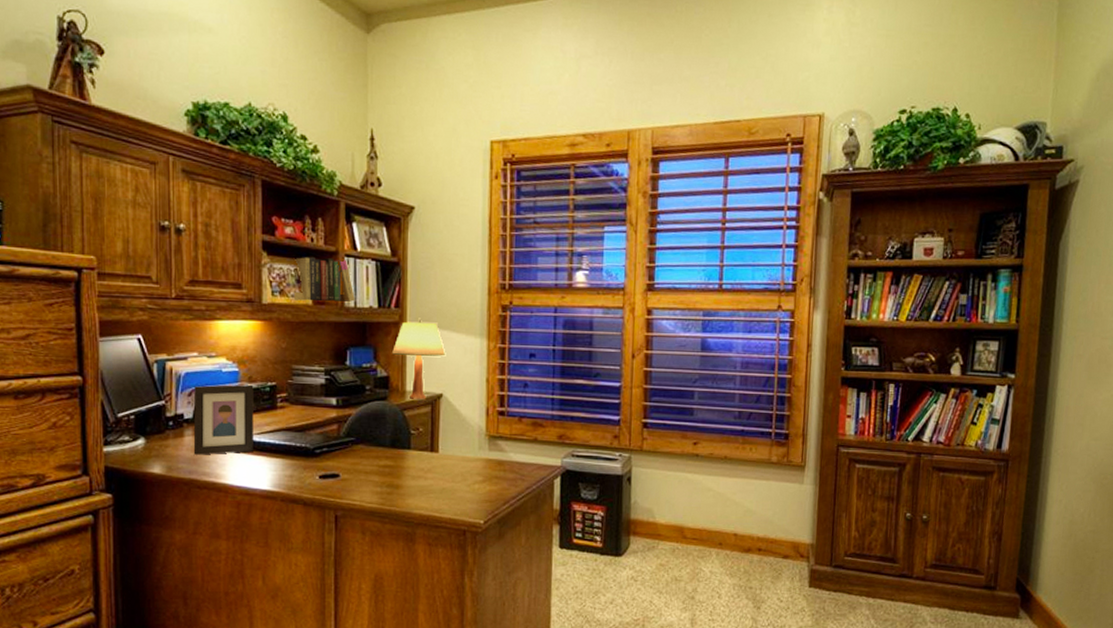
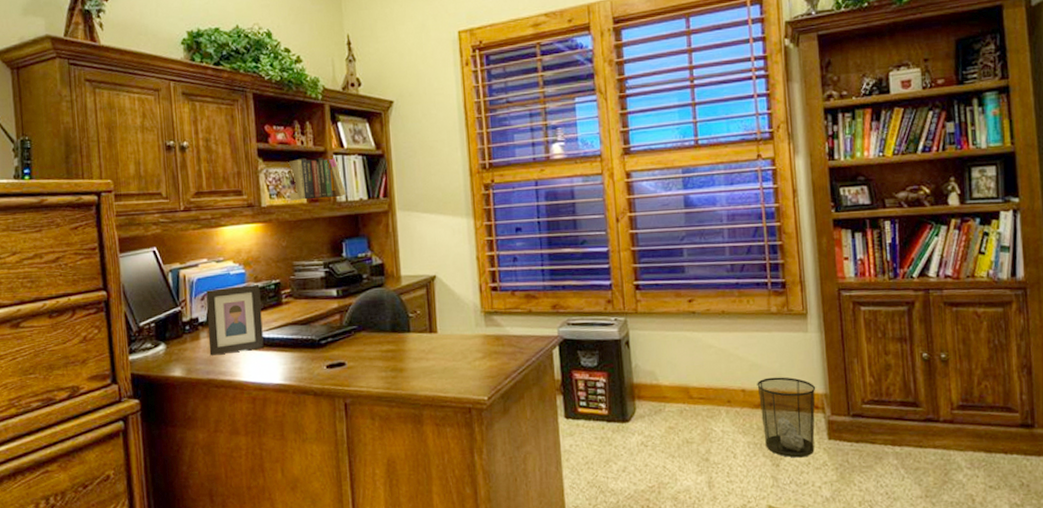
table lamp: present [391,319,445,401] -> none [384,206,435,284]
waste bin: none [749,524,804,602] -> present [757,377,816,458]

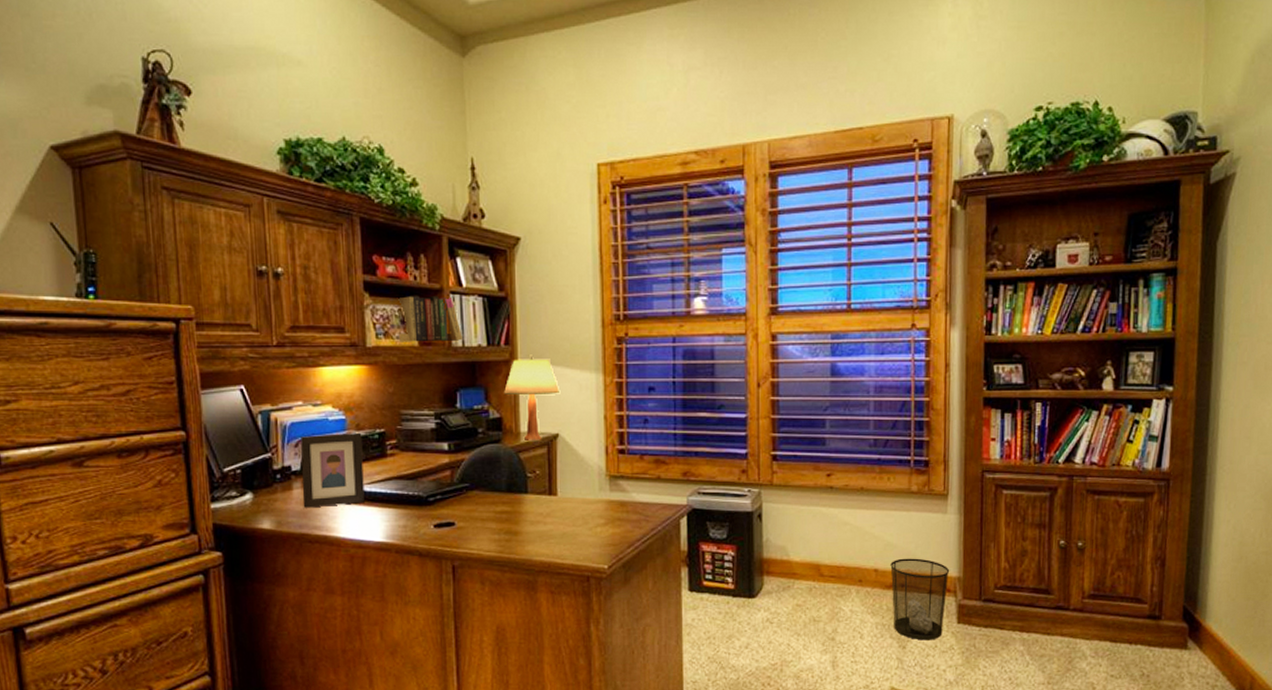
table lamp: none [384,206,435,284] -> present [503,356,559,442]

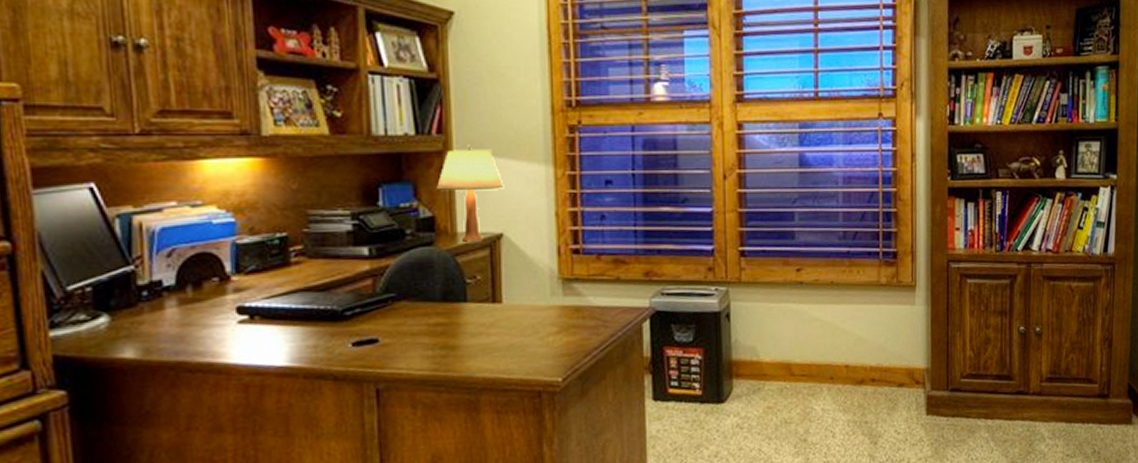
picture frame: present [301,432,365,508] -> none [175,237,262,331]
books: present [397,295,463,342] -> none [300,75,385,130]
waste bin: present [890,558,950,641] -> none [861,351,919,435]

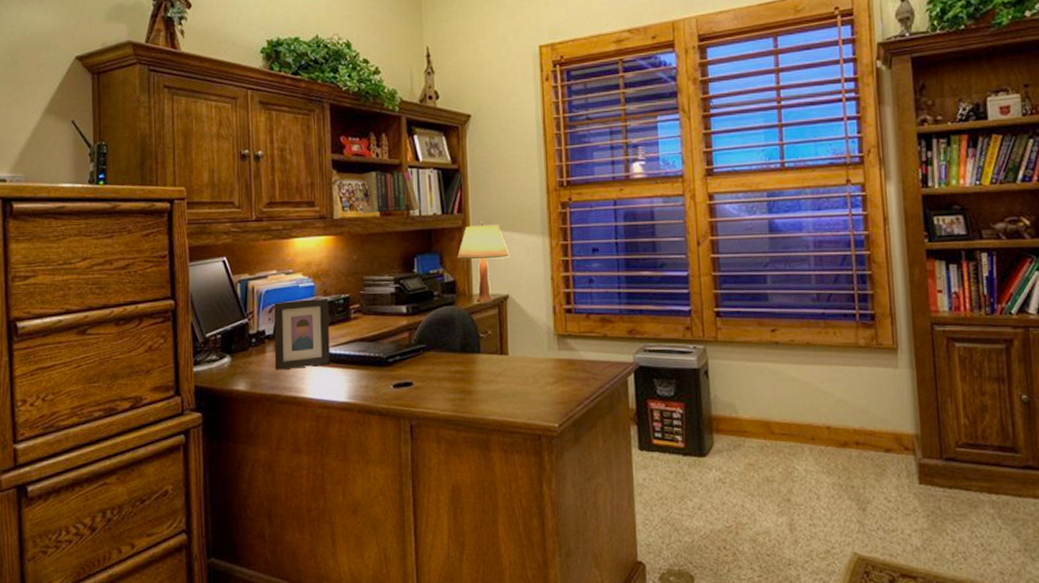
picture frame: none [175,237,262,331] -> present [274,297,330,370]
books: none [300,75,385,130] -> present [361,170,419,214]

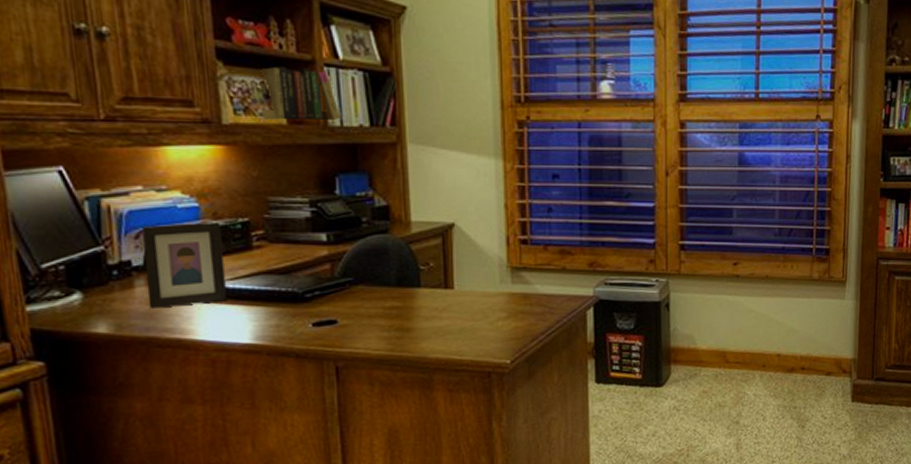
table lamp: present [456,222,509,303] -> none [390,139,454,232]

